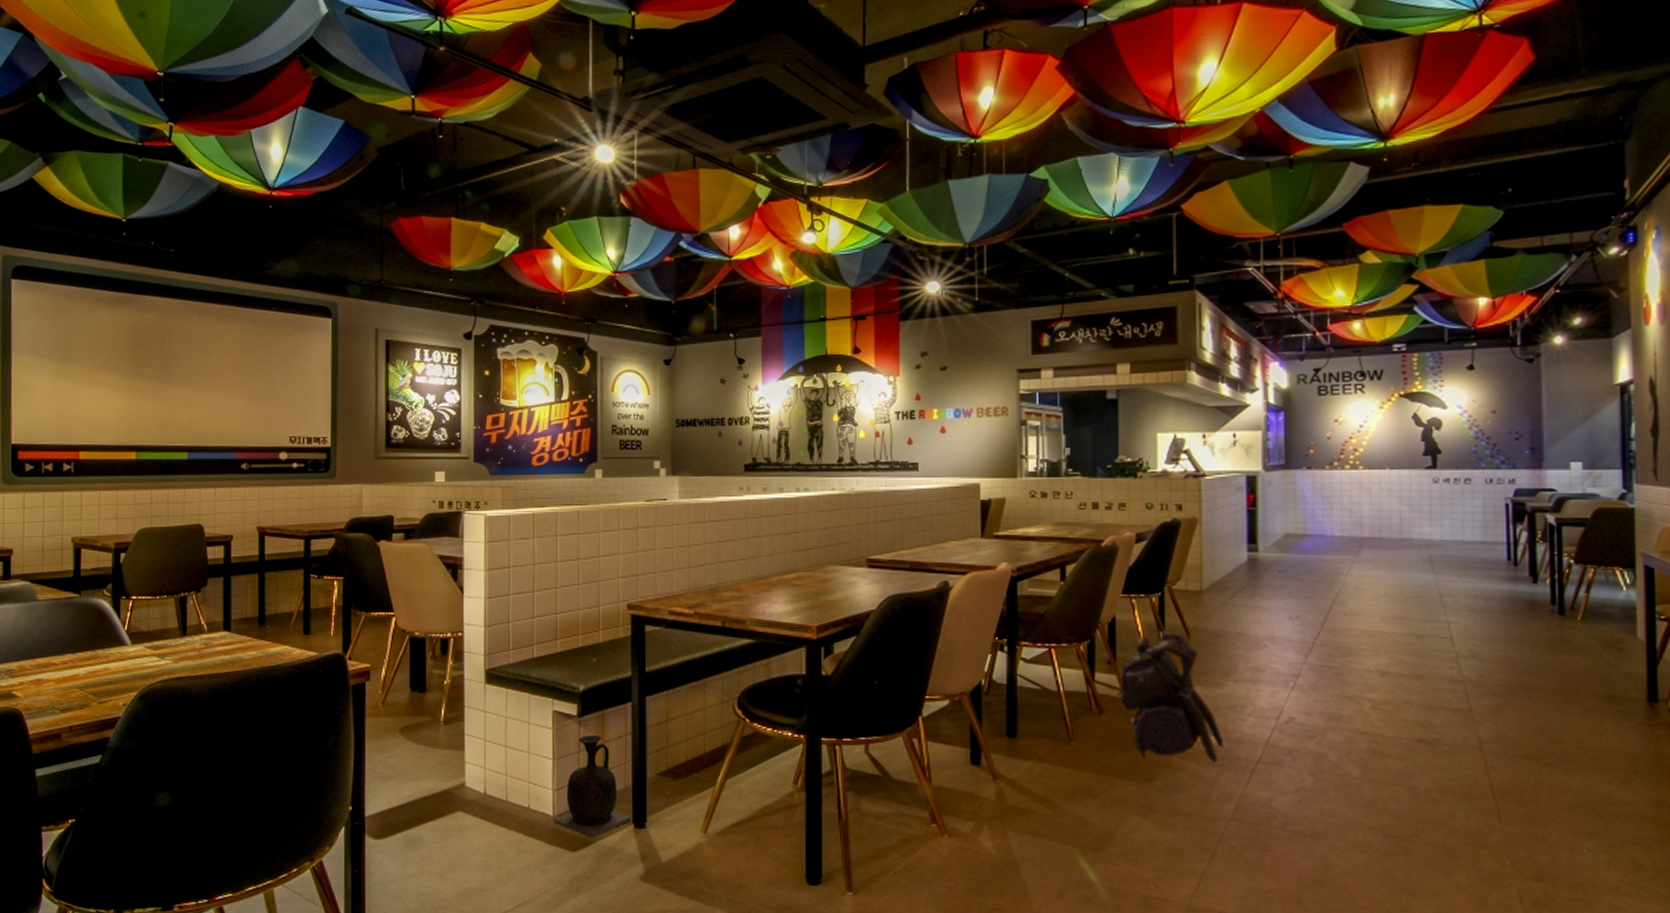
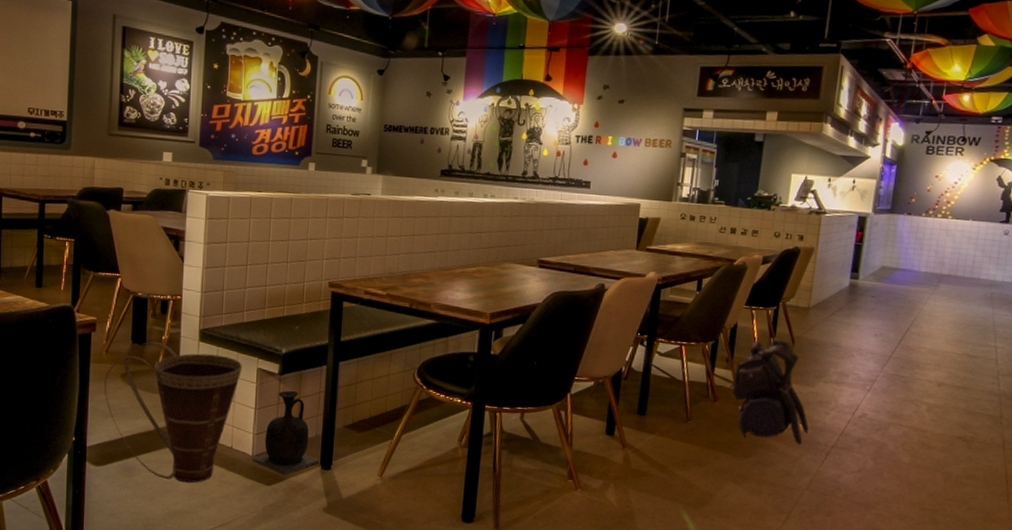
basket: none [381,687,536,854] -> present [104,341,243,483]

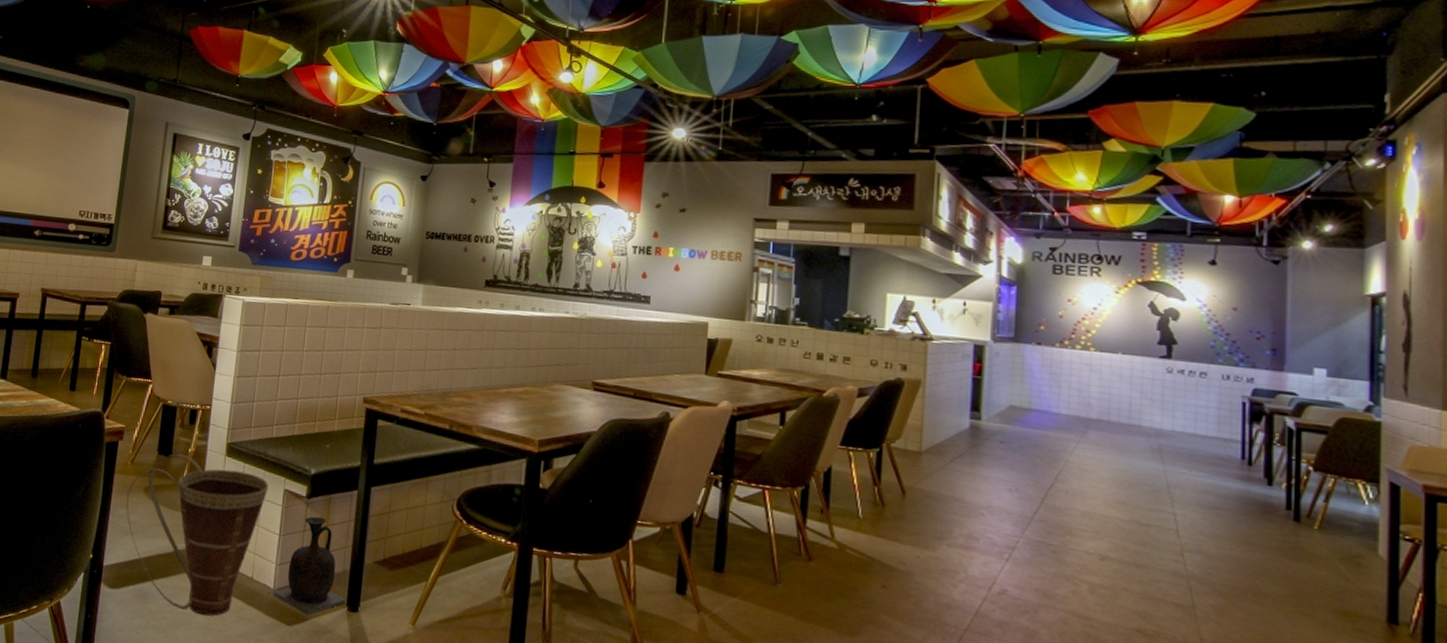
backpack: present [729,338,809,444] -> none [826,486,933,624]

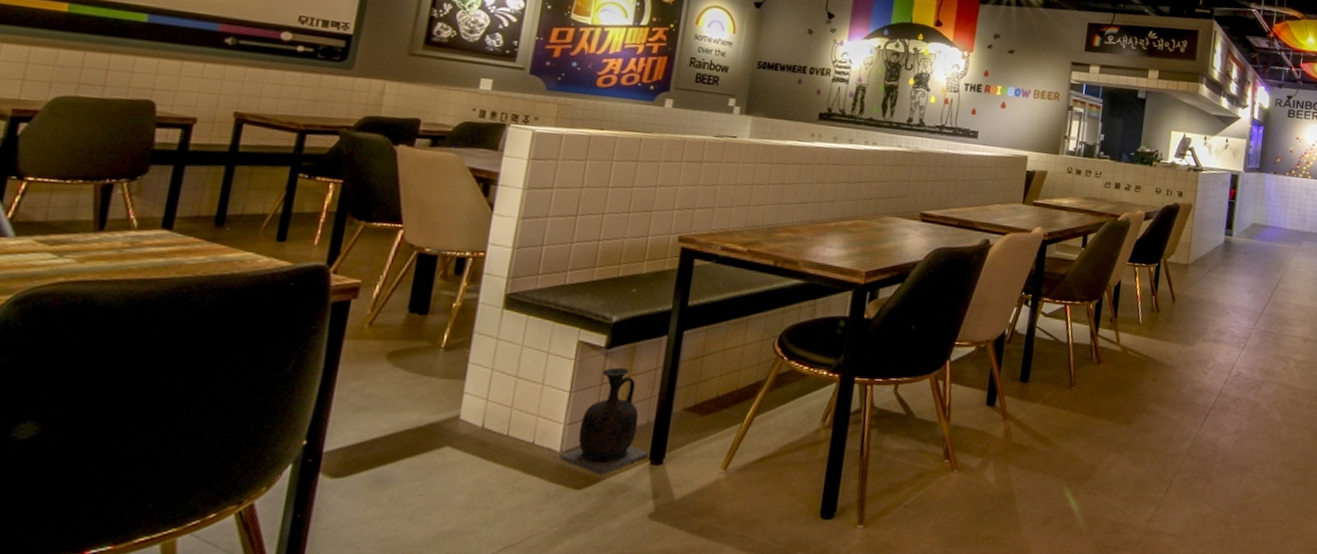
basket: present [126,453,269,617] -> none [359,309,559,494]

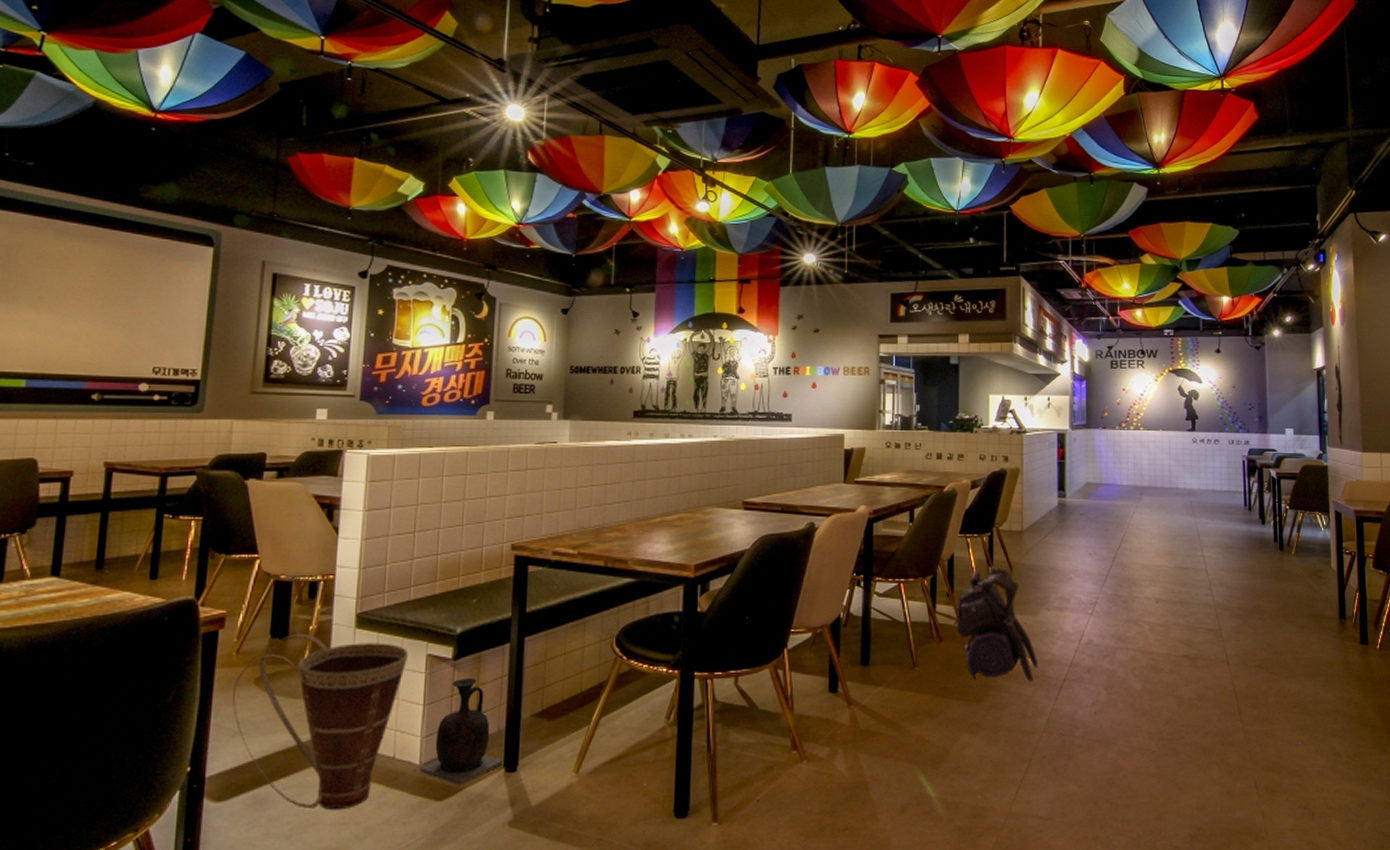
basket: none [359,309,559,494] -> present [231,633,409,811]
backpack: none [1113,296,1189,407] -> present [953,566,1039,681]

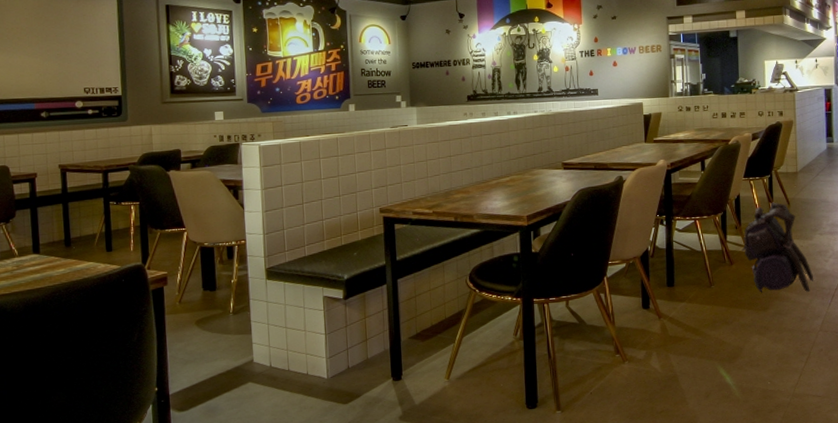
basket: present [231,633,409,811] -> none [180,285,310,415]
vase: present [420,677,502,785] -> none [328,312,390,392]

